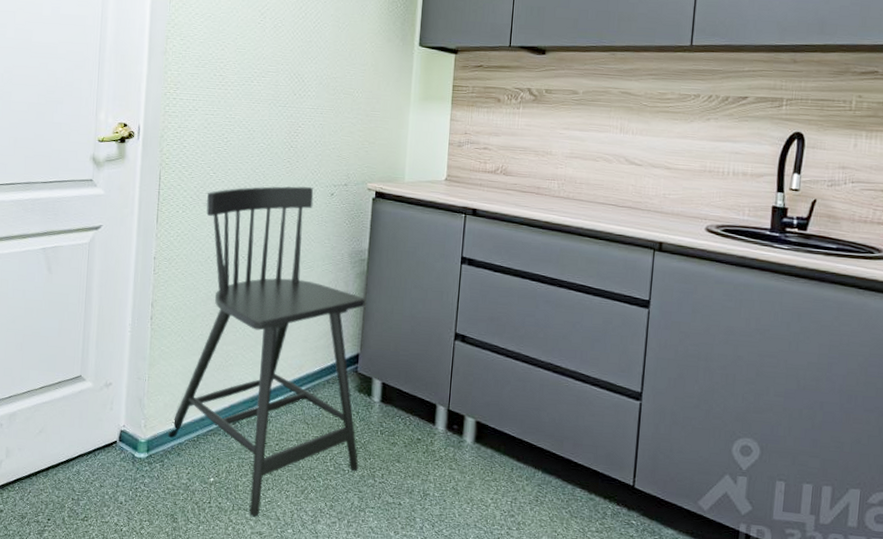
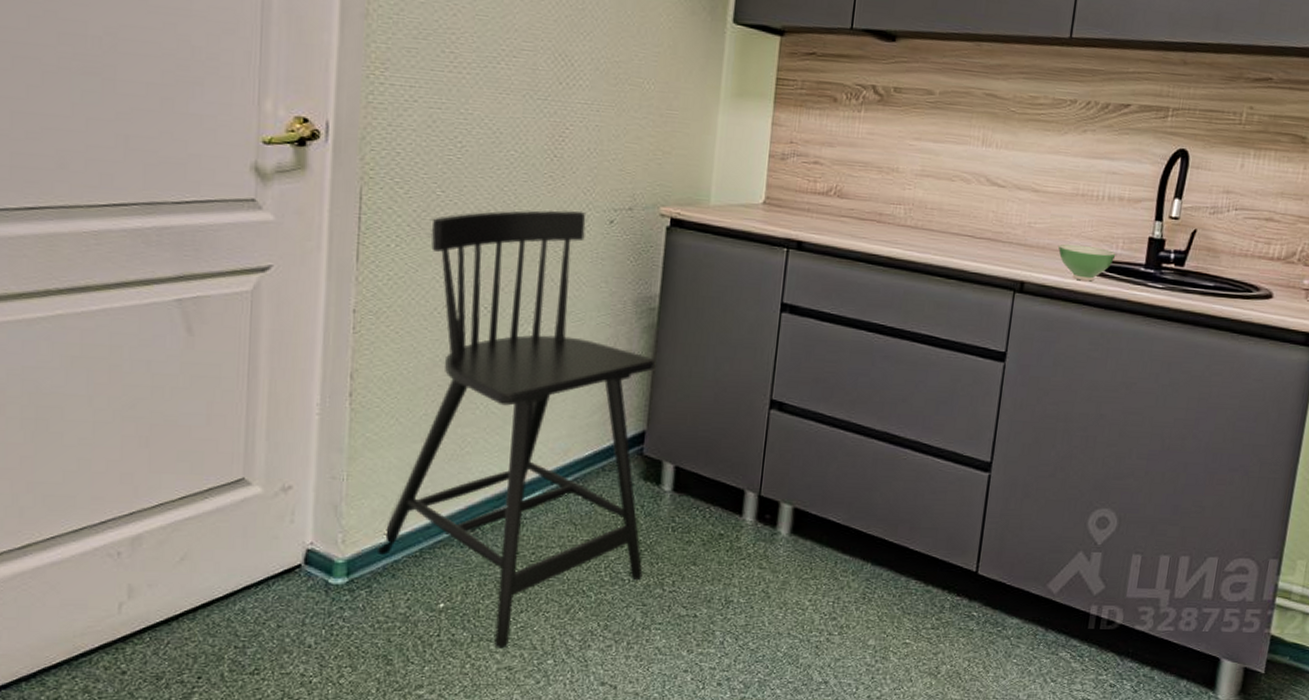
bowl: none [690,211,743,243] -> present [1058,244,1116,282]

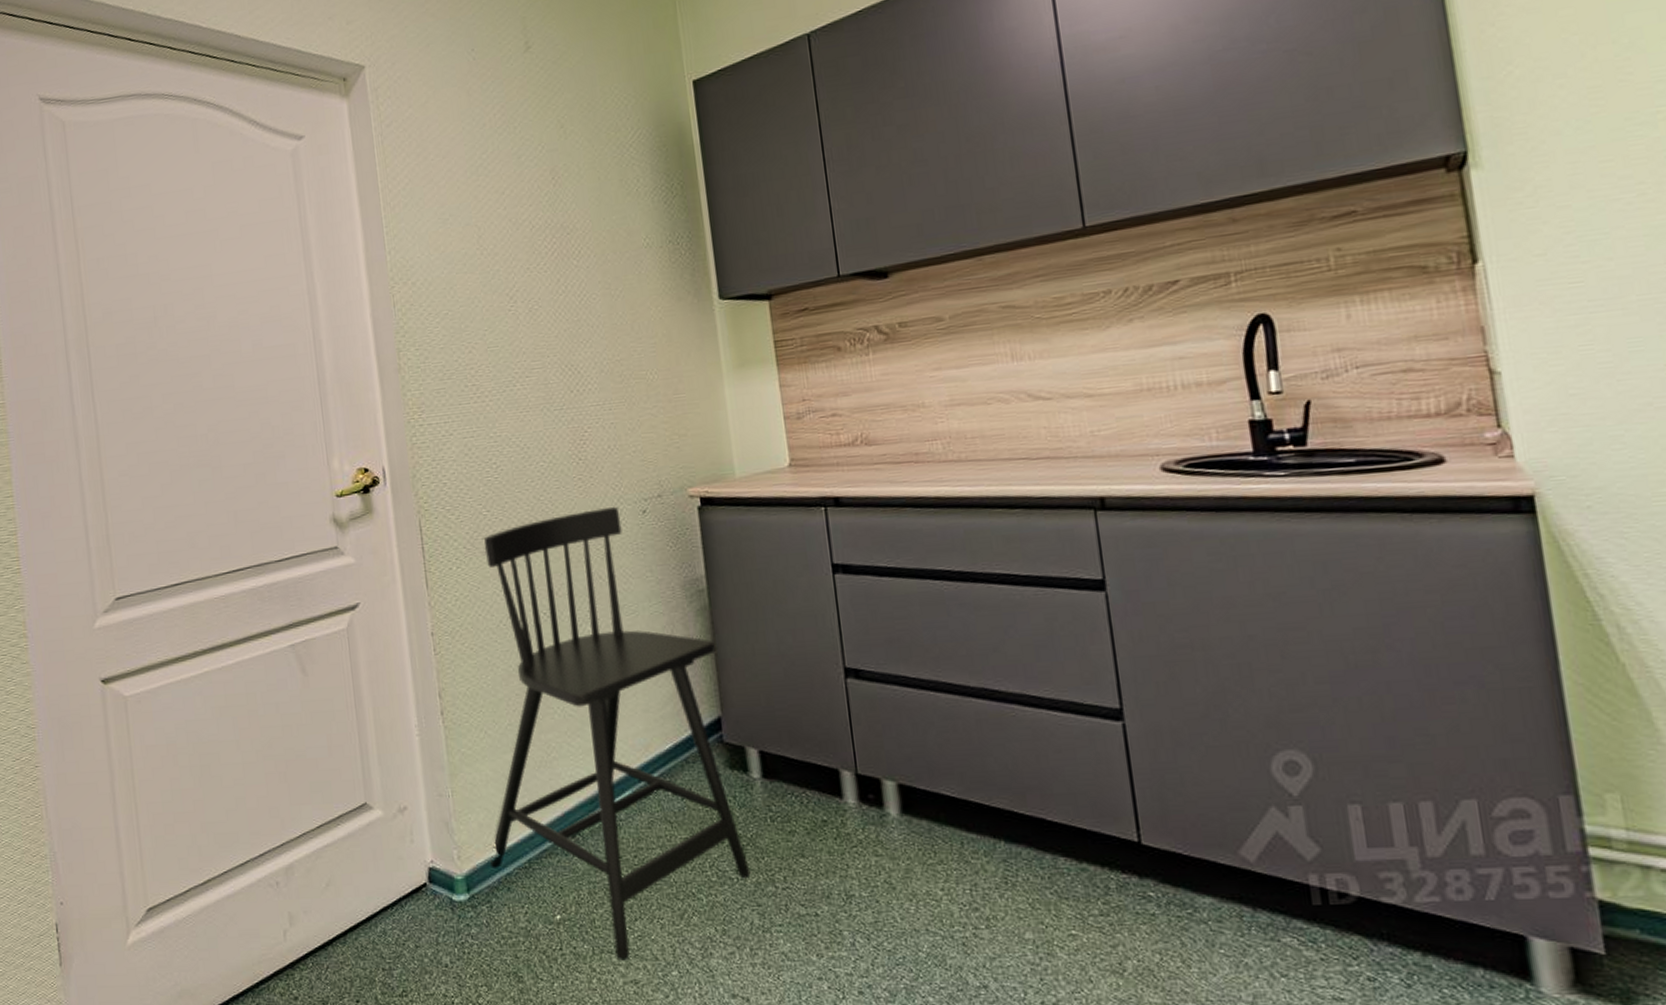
bowl: present [1058,244,1116,282] -> none [1134,443,1212,485]

